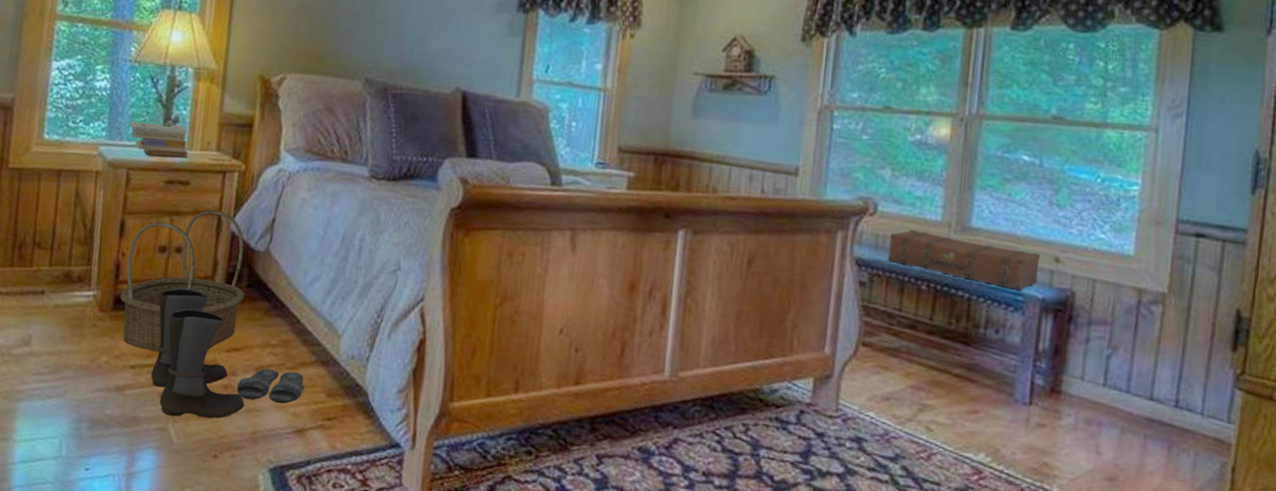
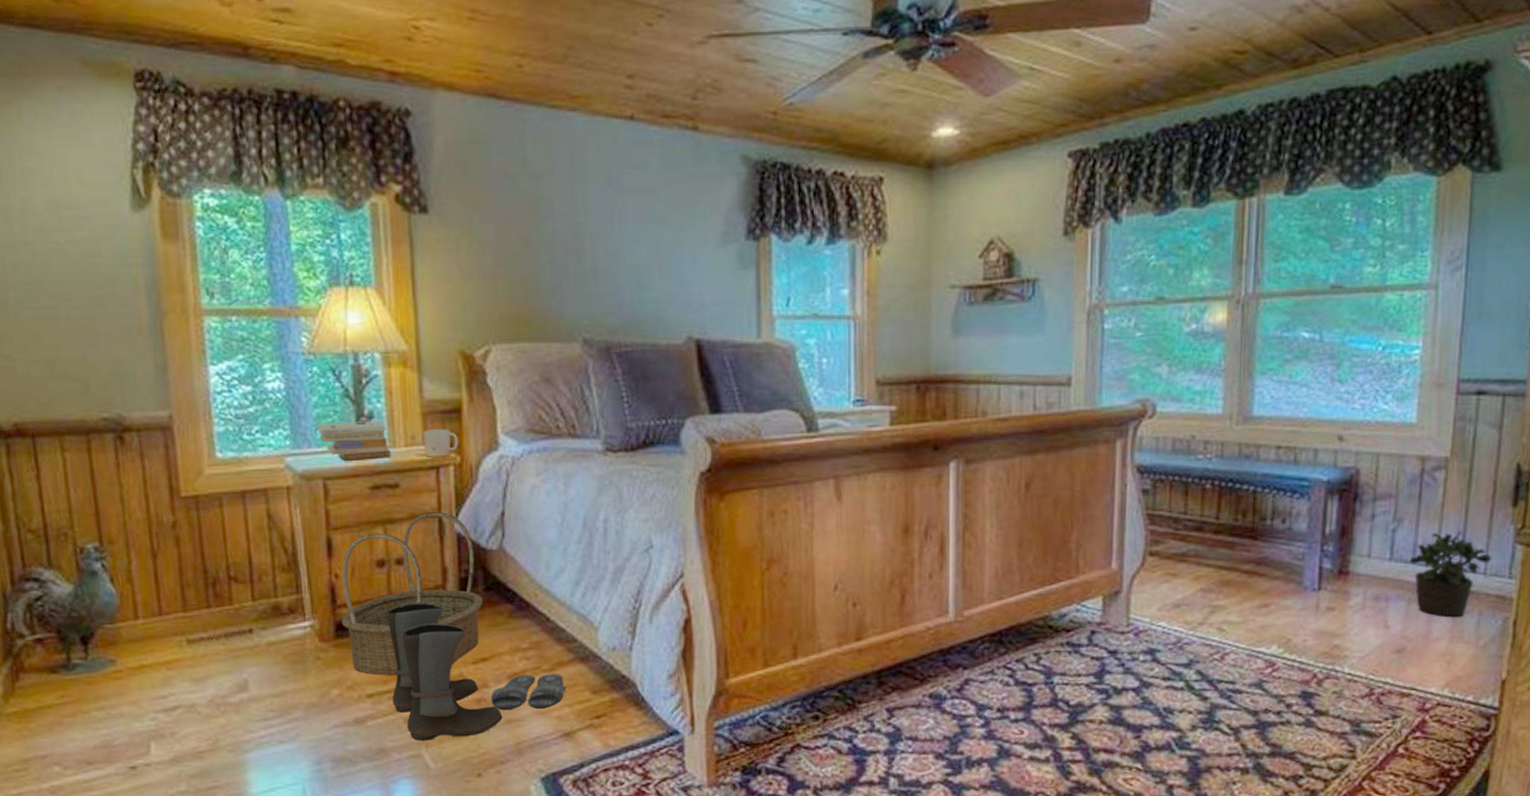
mug: none [216,138,246,164] -> present [423,429,459,457]
suitcase: present [888,229,1040,291] -> none [1170,426,1324,476]
potted plant: none [1123,365,1210,455] -> present [1409,531,1492,618]

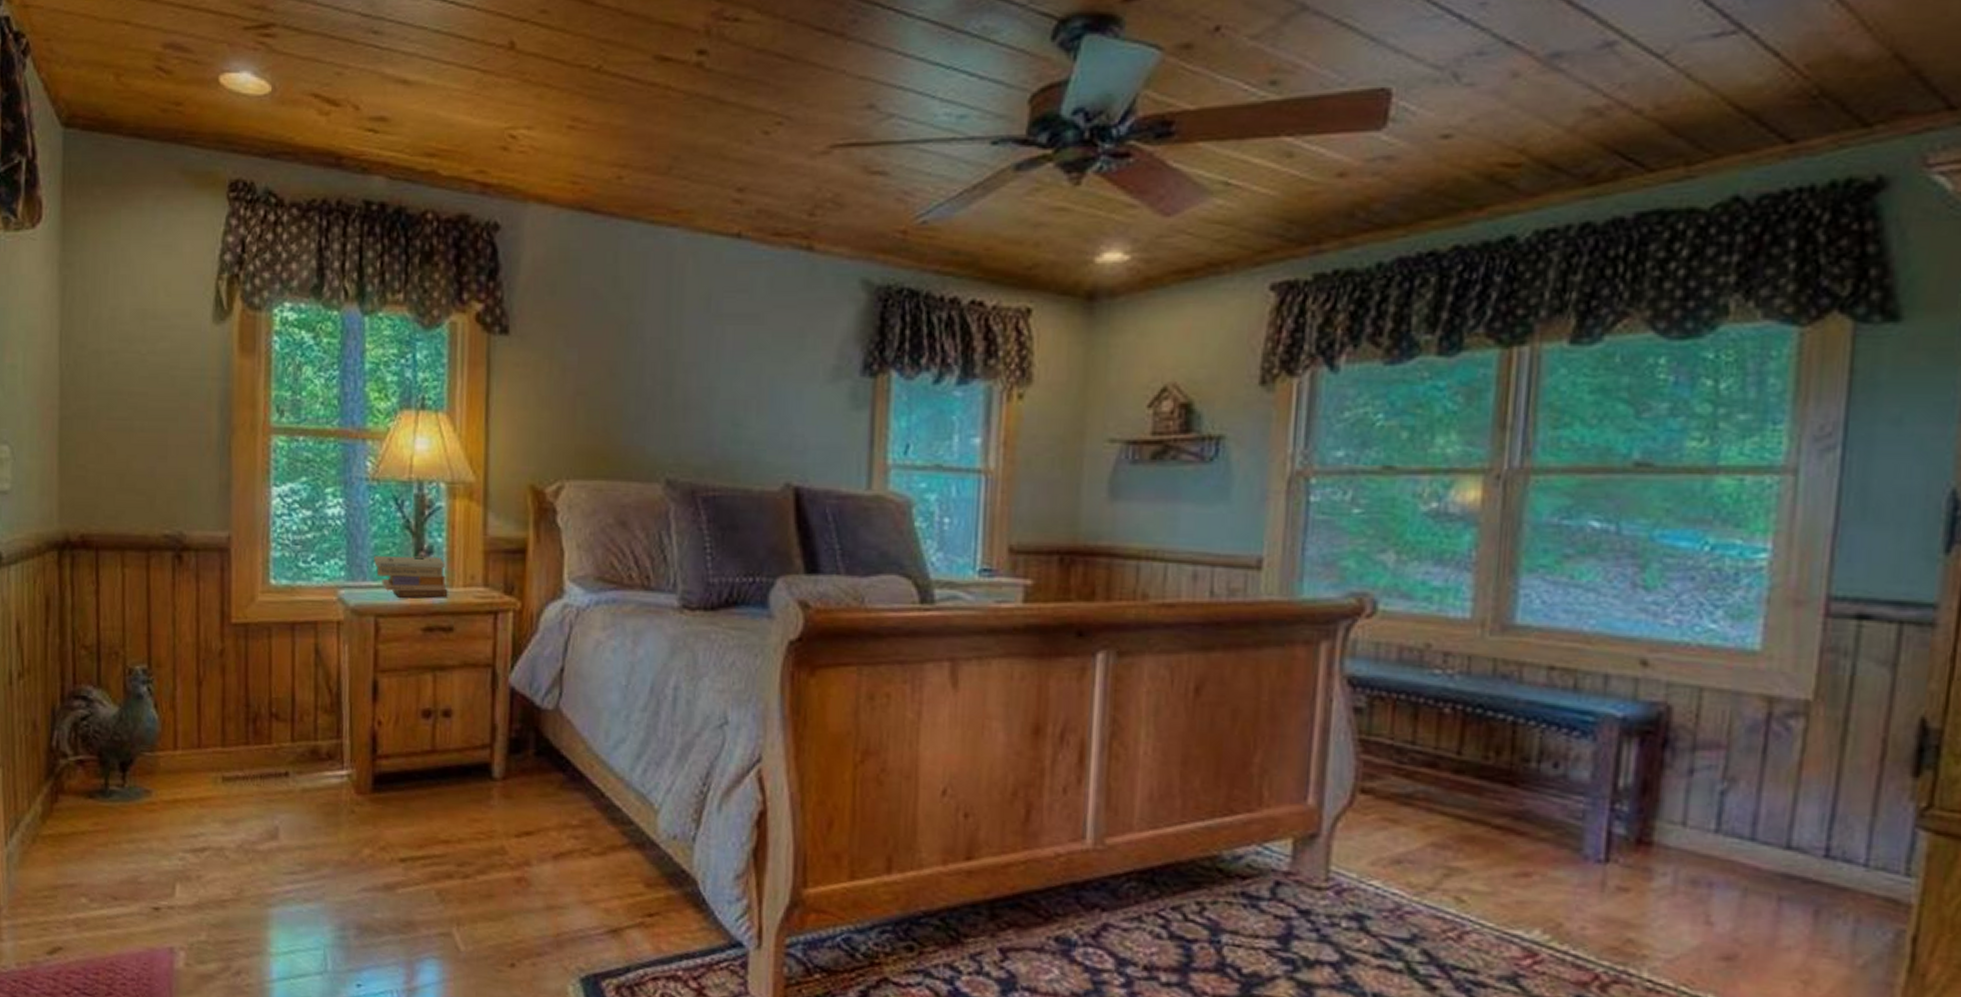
basket: present [341,512,483,676] -> none [380,661,533,841]
boot: present [387,602,503,741] -> none [425,760,544,919]
mug: present [423,429,459,457] -> none [483,570,521,601]
slippers: present [491,673,568,710] -> none [533,855,619,898]
potted plant: present [1409,531,1492,618] -> none [1746,802,1879,922]

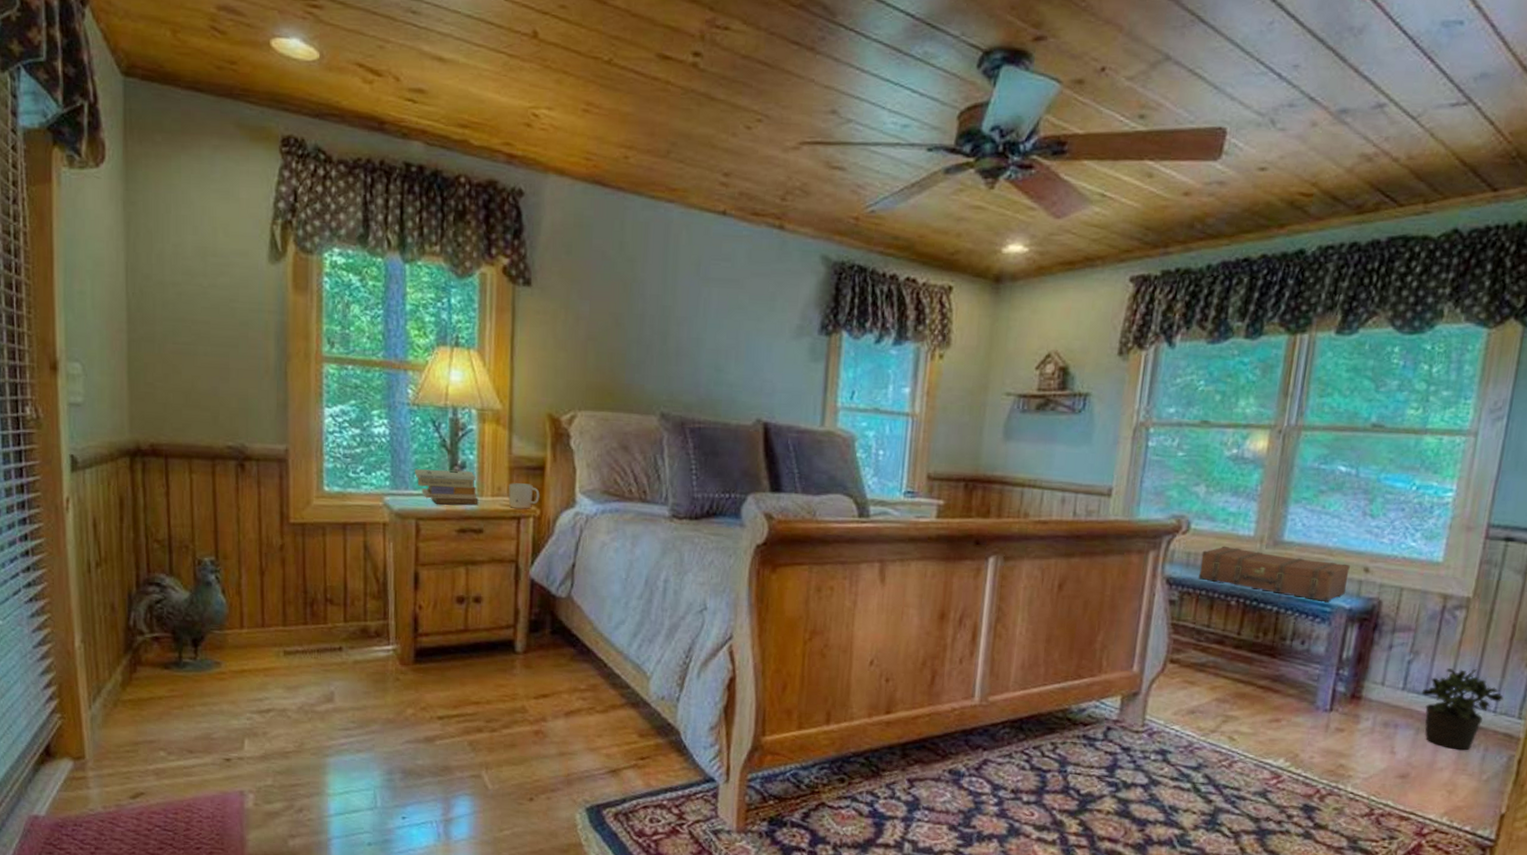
mug: none [483,570,521,601] -> present [508,483,540,509]
suitcase: none [1394,632,1619,708] -> present [1199,545,1350,602]
potted plant: none [1746,802,1879,922] -> present [1421,668,1504,751]

